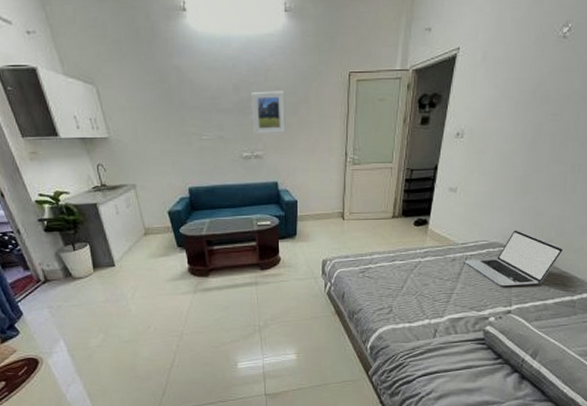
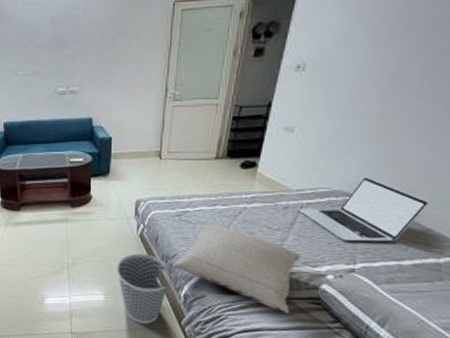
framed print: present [251,91,286,135] -> none [69,23,103,70]
wastebasket: none [307,311,355,379] -> present [117,253,168,325]
pillow: none [359,278,468,355] -> present [173,223,301,314]

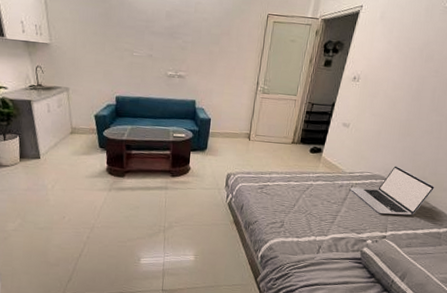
wastebasket: present [117,253,168,325] -> none [206,219,250,282]
pillow: present [173,223,301,314] -> none [253,196,350,271]

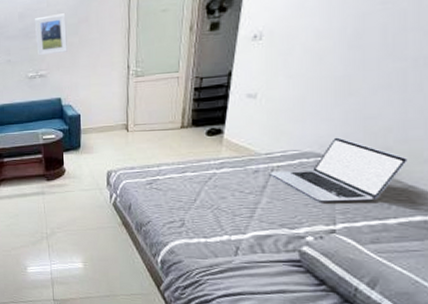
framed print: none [180,20,210,59] -> present [35,13,68,56]

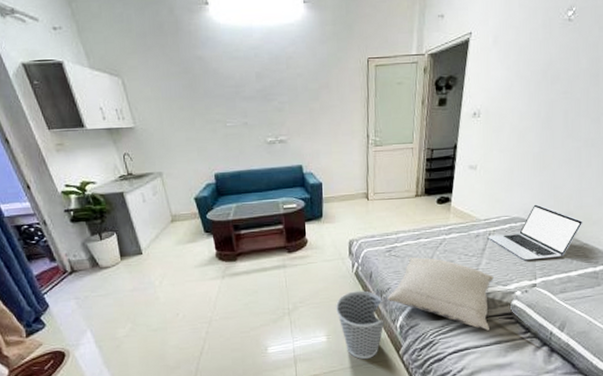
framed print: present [35,13,68,56] -> none [274,77,308,120]
wastebasket: none [93,221,144,291] -> present [336,290,385,360]
pillow: none [147,190,277,277] -> present [387,256,494,331]

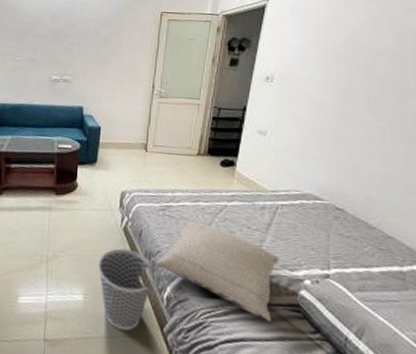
laptop: present [489,204,583,261] -> none [276,182,387,248]

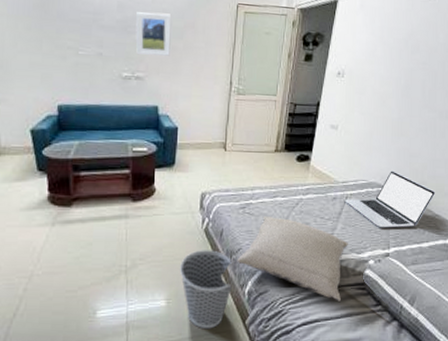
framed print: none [65,21,98,61] -> present [136,12,172,56]
laptop: none [276,182,387,248] -> present [345,171,436,228]

